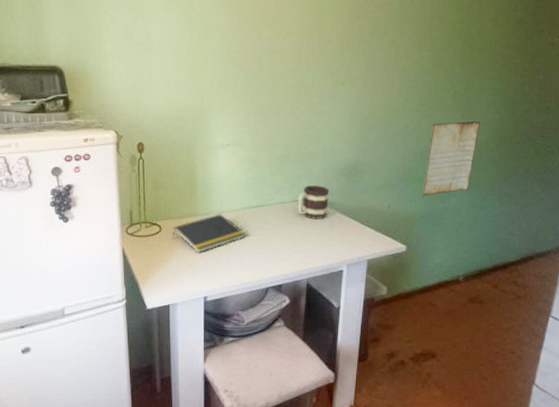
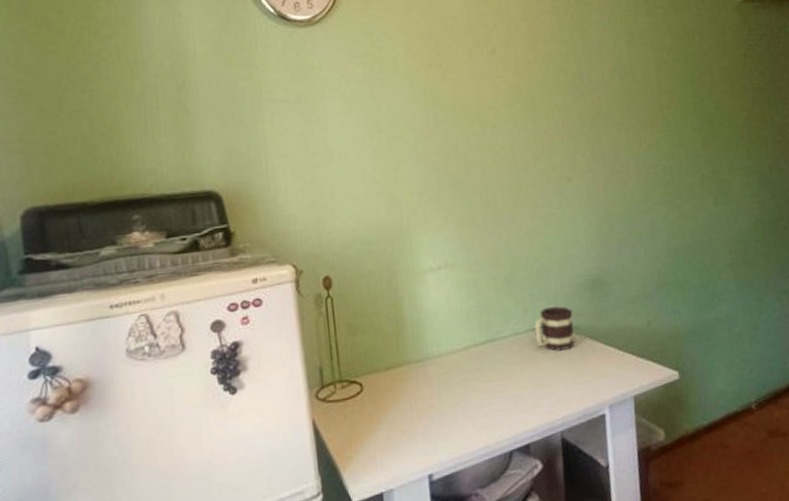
notepad: present [173,214,246,253] -> none [378,358,475,415]
periodic table: present [422,121,480,198] -> none [682,207,740,308]

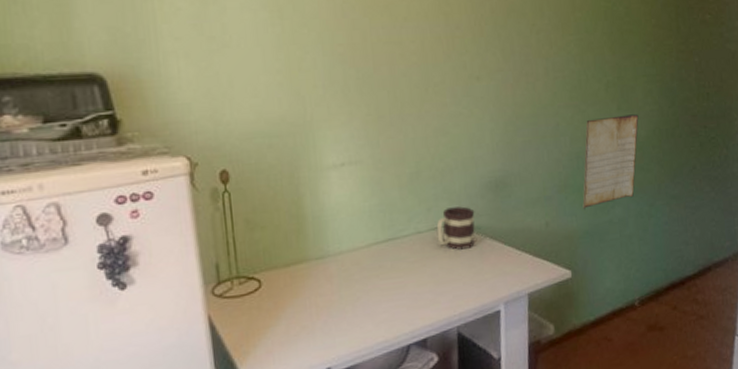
periodic table: none [682,207,740,308] -> present [582,114,639,210]

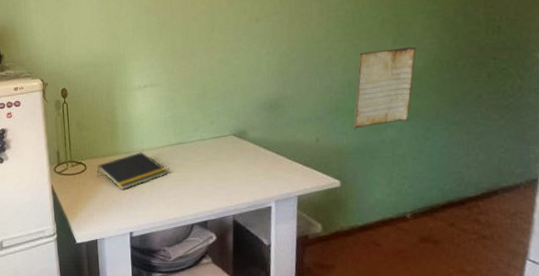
notepad: none [277,255,375,310] -> present [97,152,168,190]
mug: present [437,206,475,250] -> none [218,121,251,155]

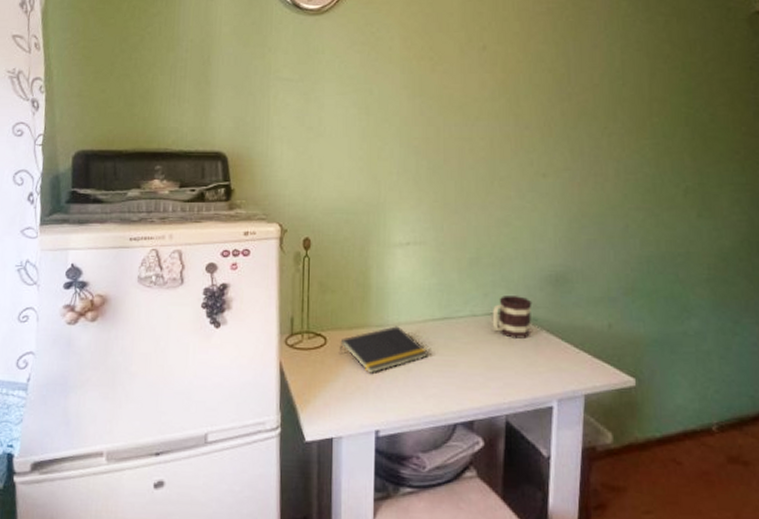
mug: none [218,121,251,155] -> present [492,296,532,339]
periodic table: present [353,47,416,130] -> none [652,223,723,317]

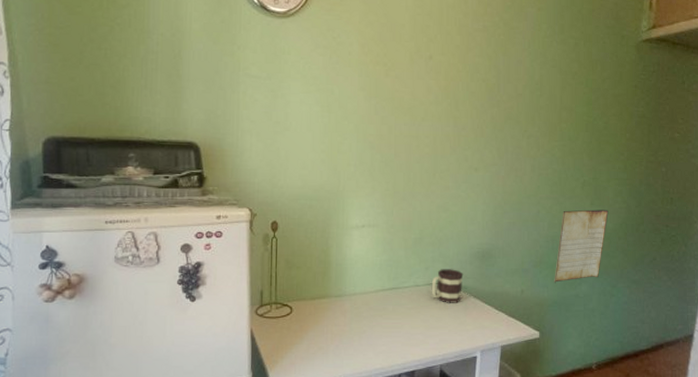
notepad: present [340,326,428,373] -> none [304,296,379,336]
periodic table: none [652,223,723,317] -> present [554,209,609,284]

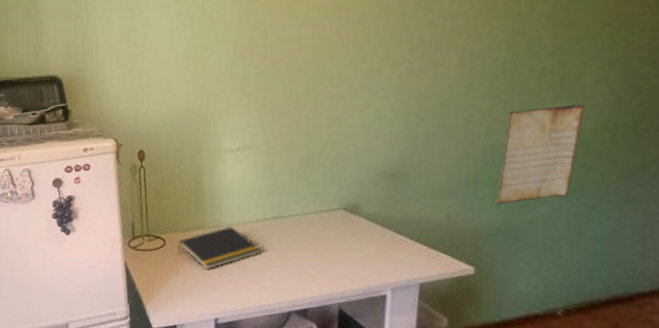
notepad: none [304,296,379,336] -> present [178,226,262,269]
mug: present [431,269,464,303] -> none [324,193,366,233]

